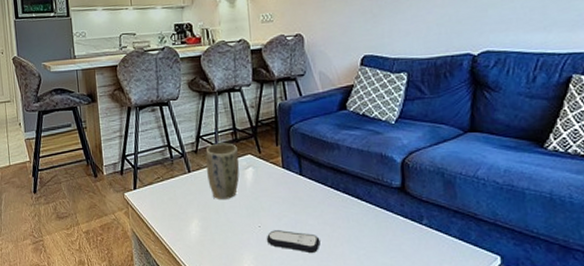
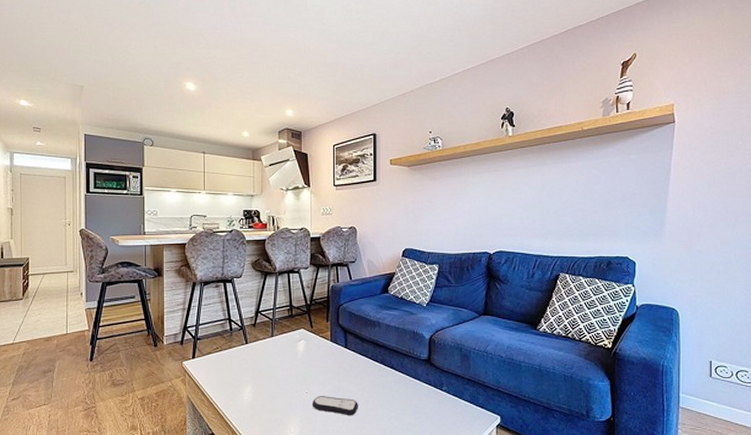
plant pot: present [205,143,240,199] -> none [263,318,293,368]

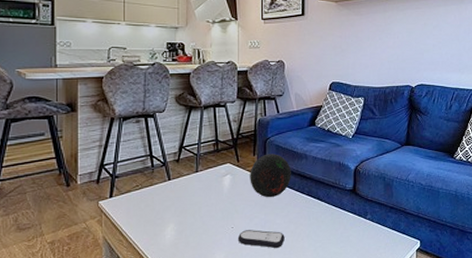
decorative orb: none [323,320,364,365] -> present [250,154,291,198]

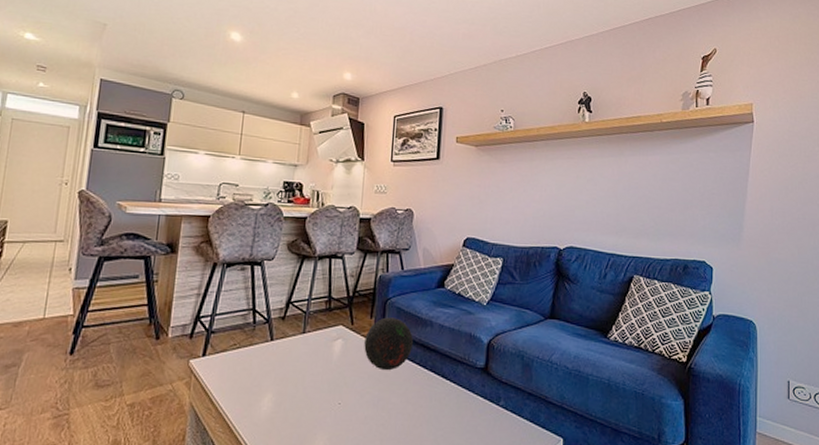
remote control: present [237,230,285,248] -> none [344,408,400,433]

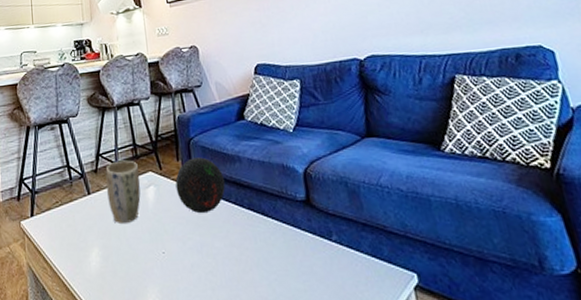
plant pot: none [291,311,330,372] -> present [105,160,141,223]

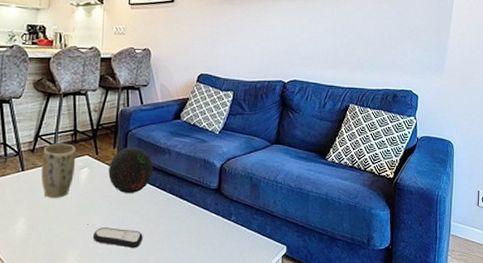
remote control: none [171,256,229,281] -> present [92,227,143,248]

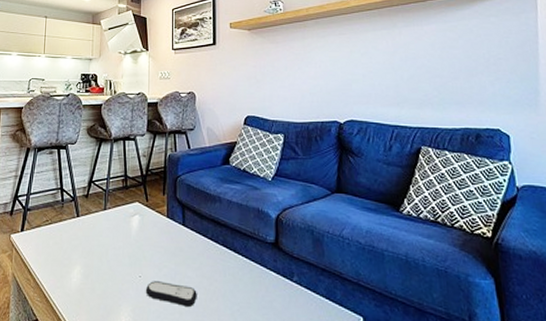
plant pot: present [41,143,77,198] -> none [95,189,127,246]
decorative orb: present [108,147,153,194] -> none [159,194,204,245]

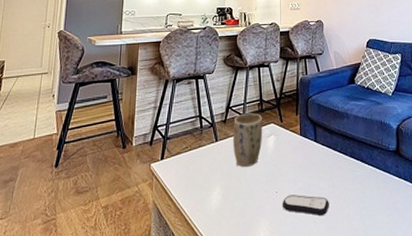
plant pot: none [95,189,127,246] -> present [233,113,263,167]

